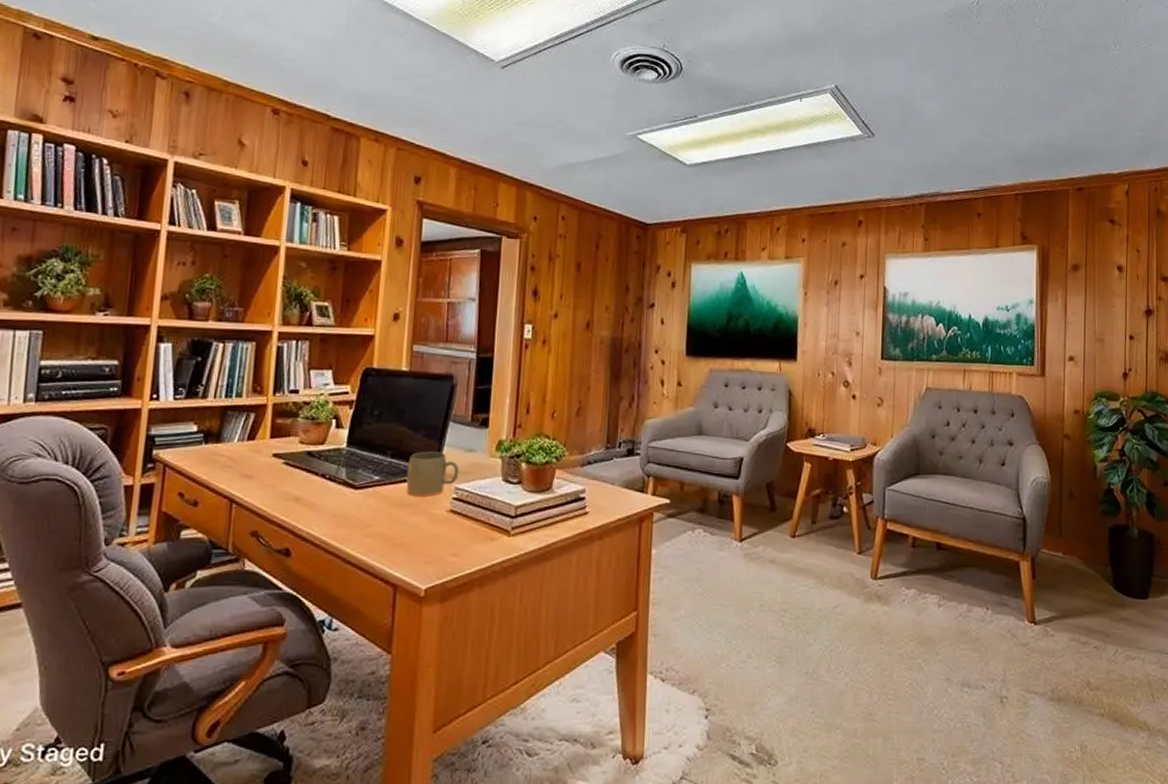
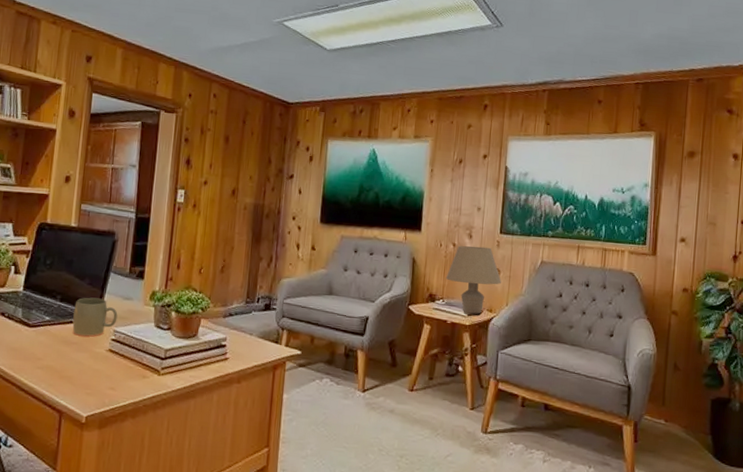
table lamp: none [825,374,885,451] -> present [445,246,501,316]

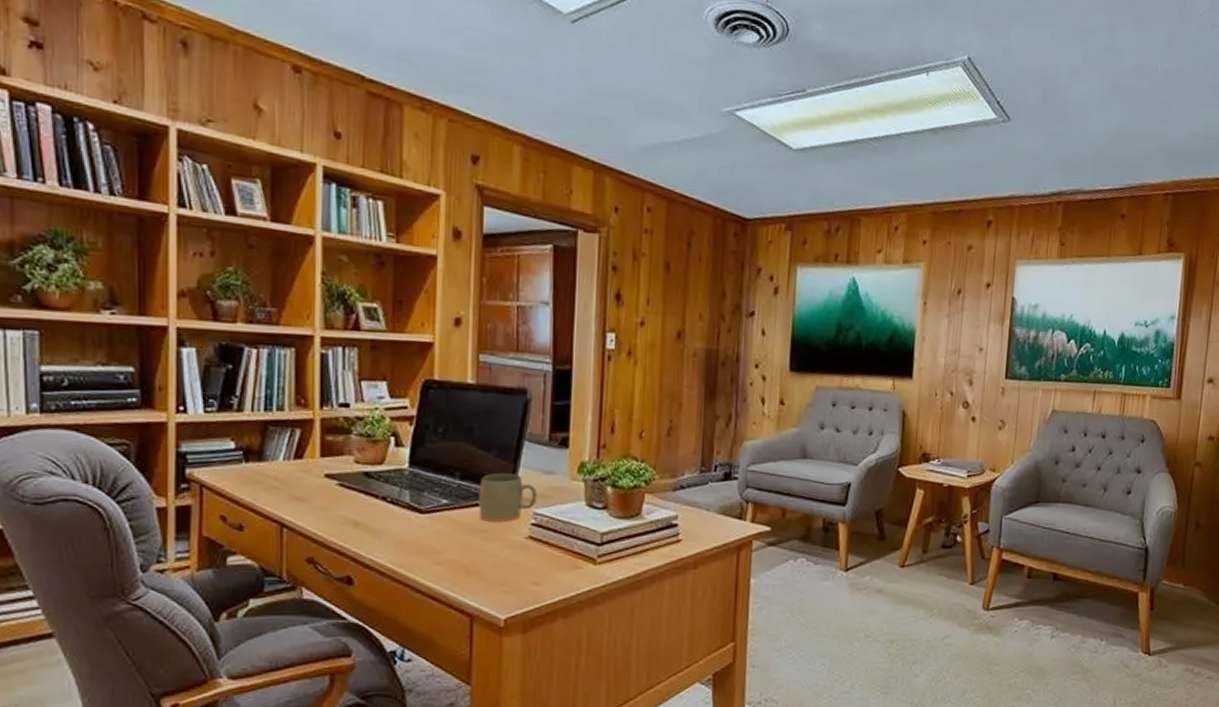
table lamp: present [445,246,501,316] -> none [941,394,1006,477]

